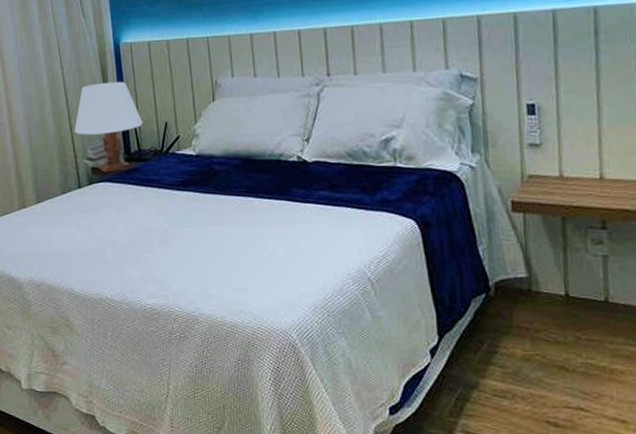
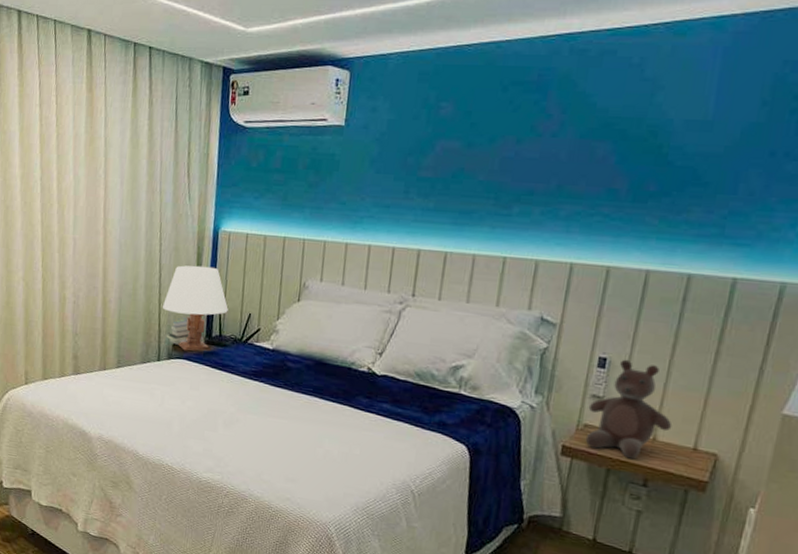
teddy bear: none [528,101,616,203] -> present [585,359,672,459]

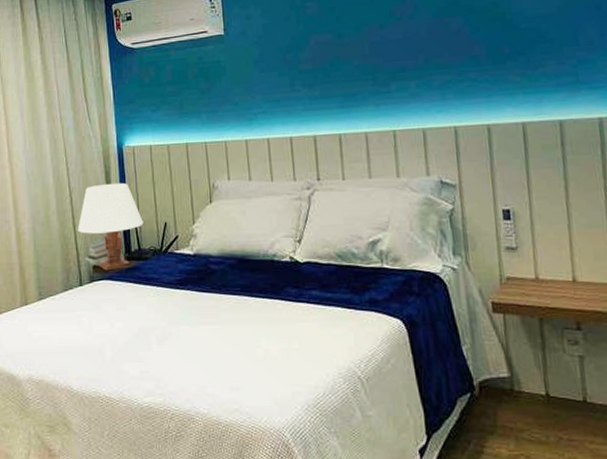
teddy bear: present [585,359,672,459] -> none [505,207,587,305]

